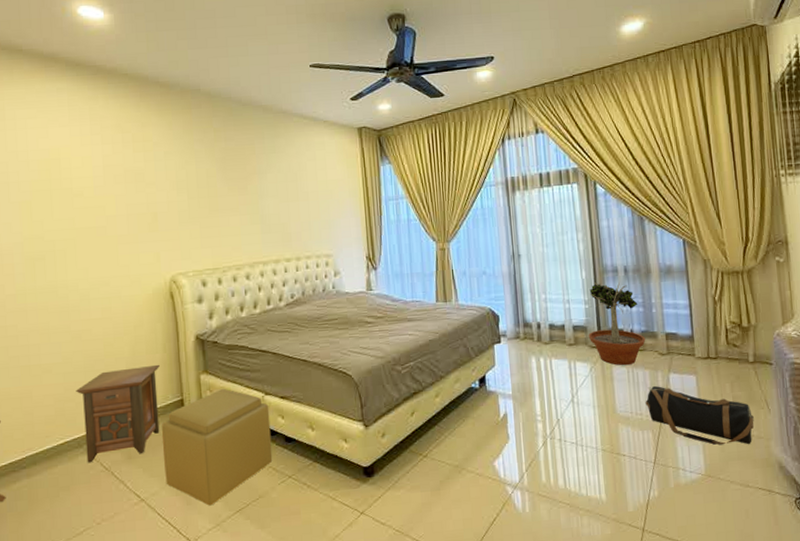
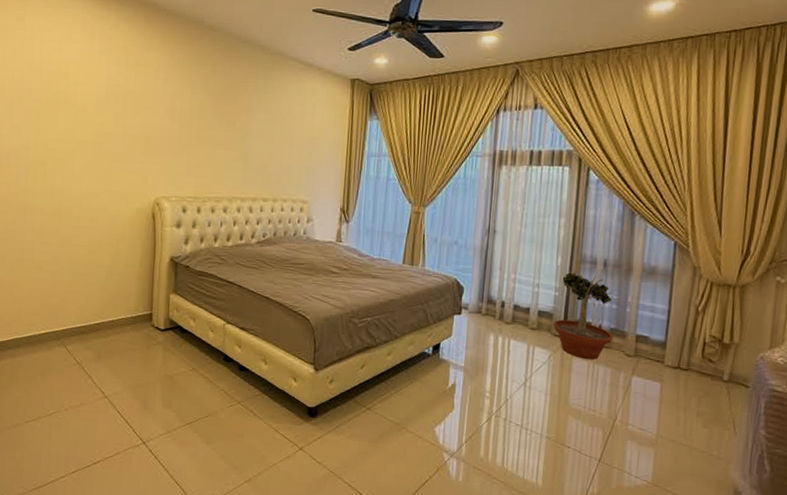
nightstand: present [76,364,160,463] -> none [60,276,135,355]
ottoman: present [161,389,273,506] -> none [128,311,229,414]
duffel bag: present [645,385,754,445] -> none [601,385,717,462]

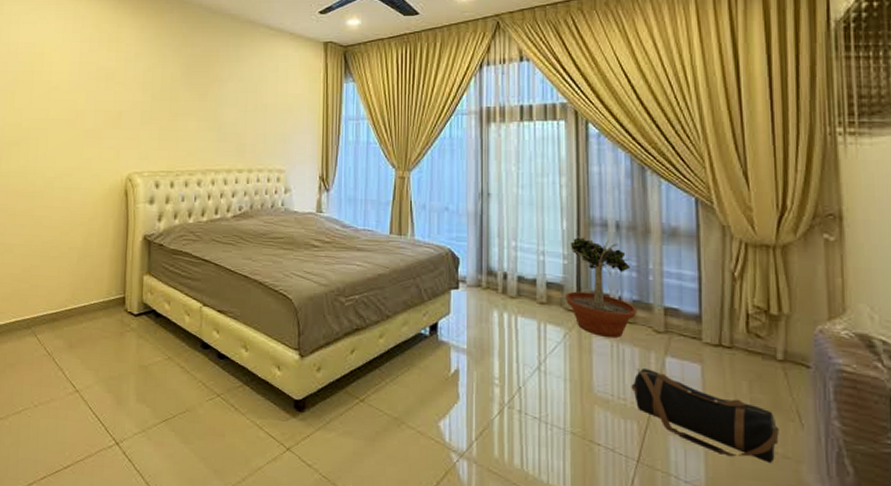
duffel bag: none [601,385,717,462] -> present [631,367,779,462]

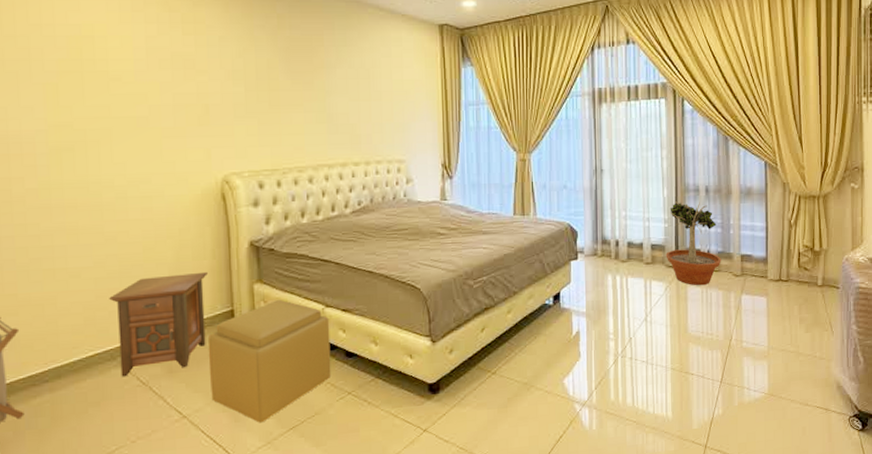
nightstand: none [31,258,107,345] -> present [109,271,208,377]
ottoman: none [100,293,206,410] -> present [208,300,331,423]
duffel bag: present [631,367,779,462] -> none [716,306,818,365]

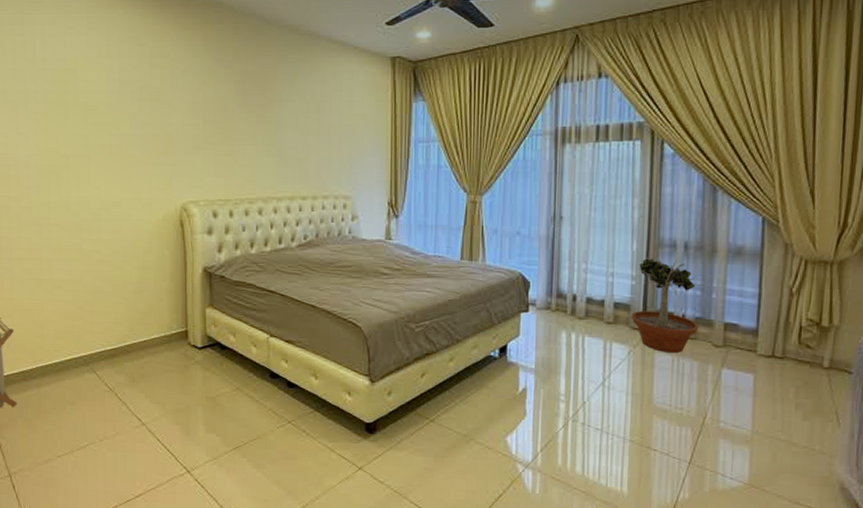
nightstand: present [109,271,208,377] -> none [84,292,166,382]
ottoman: present [208,300,331,423] -> none [164,325,273,439]

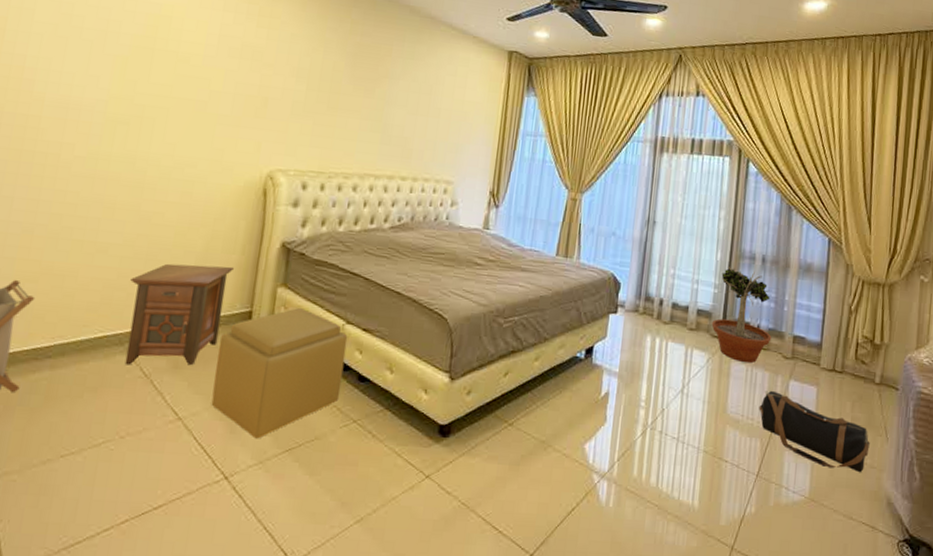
nightstand: none [84,292,166,382] -> present [125,263,234,365]
ottoman: none [164,325,273,439] -> present [211,308,348,439]
duffel bag: none [688,379,818,458] -> present [759,390,870,472]

